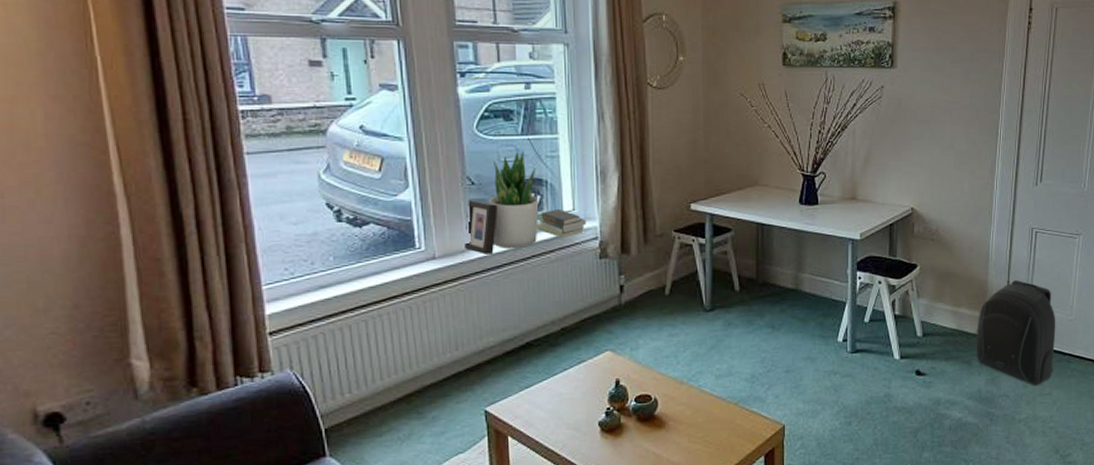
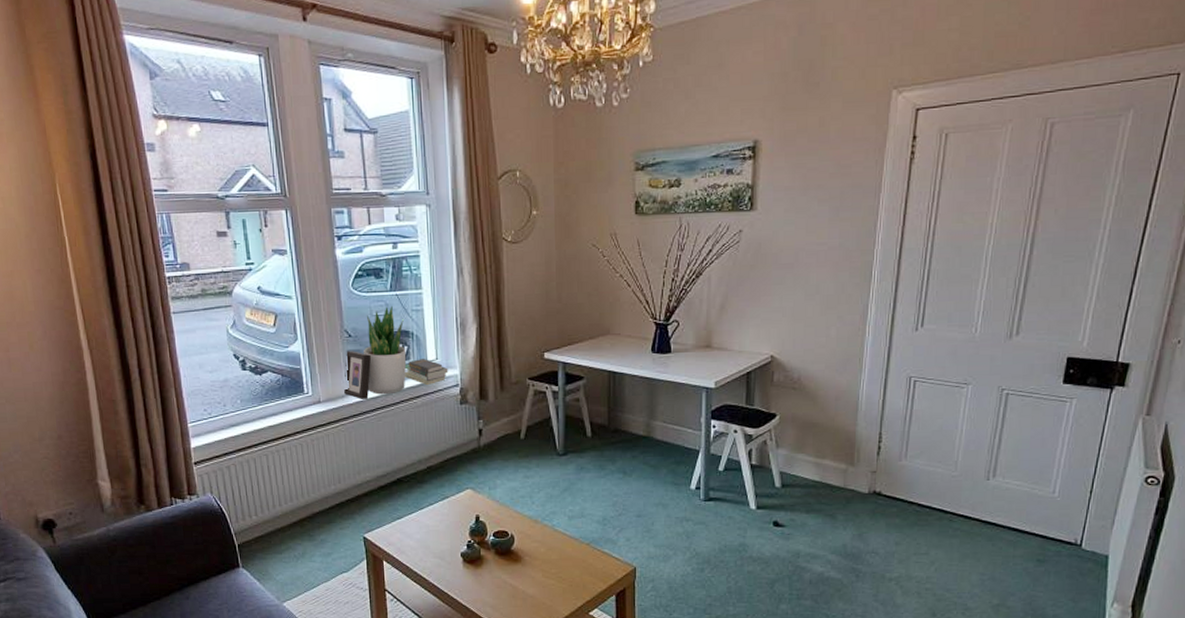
backpack: present [975,279,1056,386] -> none [841,431,937,544]

